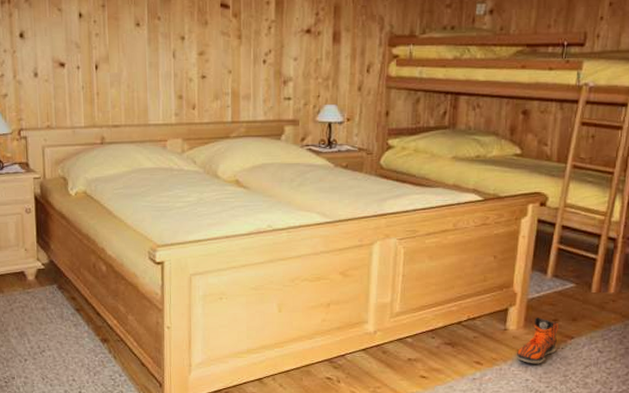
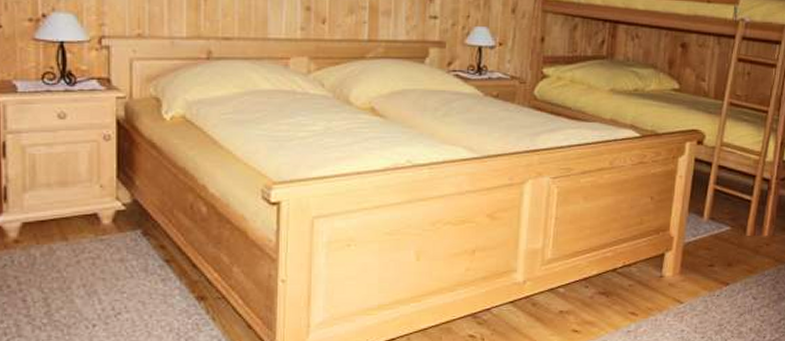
sneaker: present [516,317,558,364] -> none [672,263,714,313]

